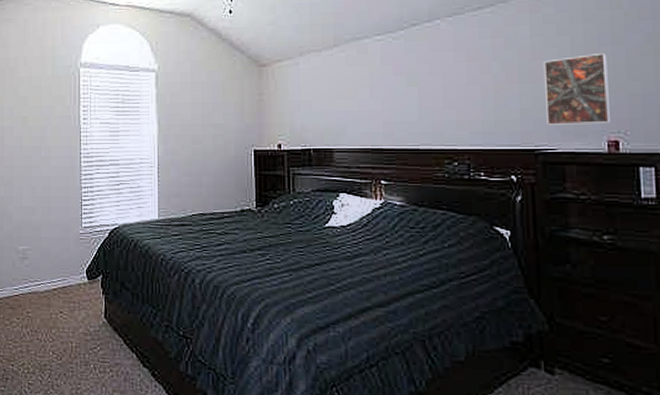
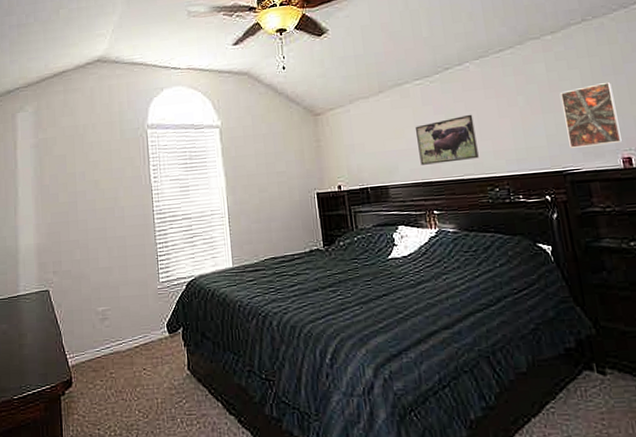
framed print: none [371,78,439,130] -> present [416,114,479,165]

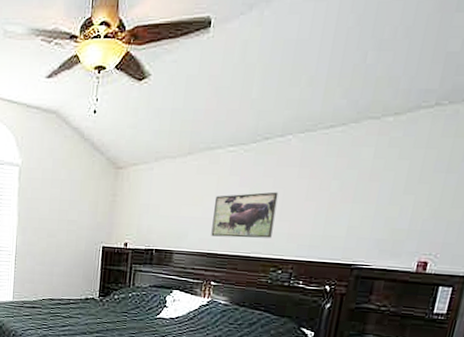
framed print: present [559,81,623,148] -> none [368,179,439,246]

